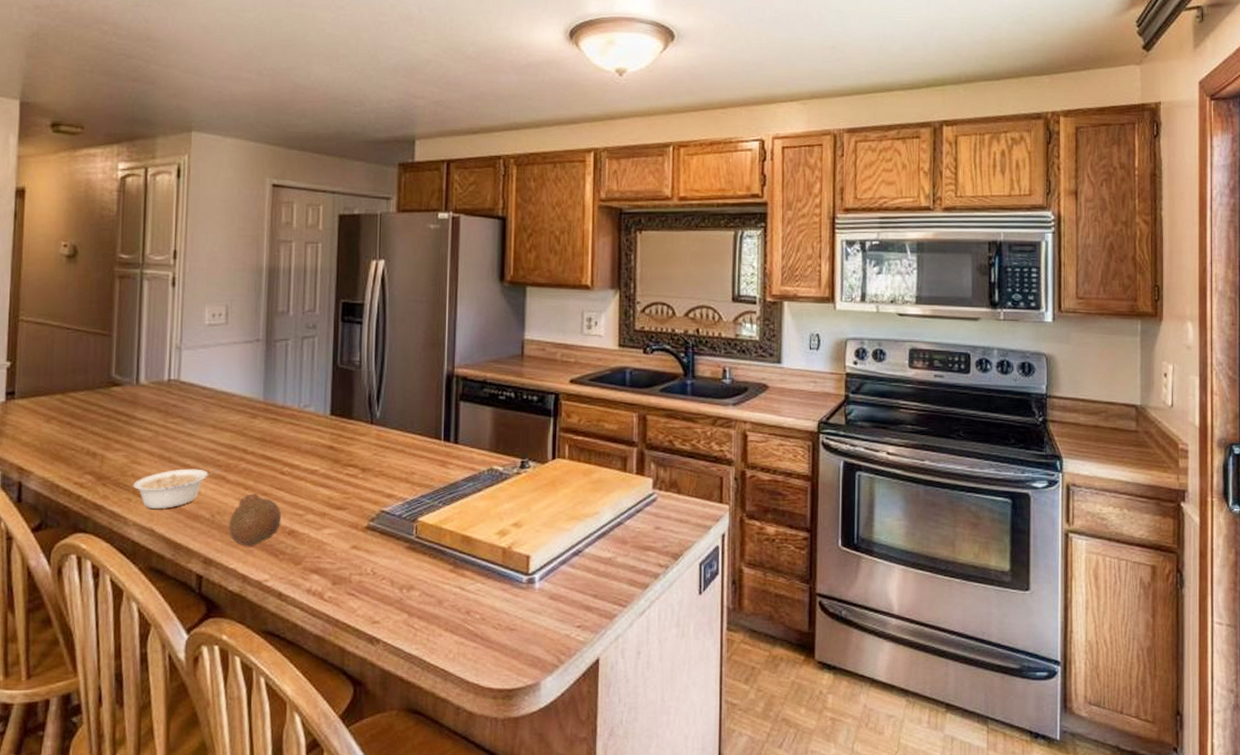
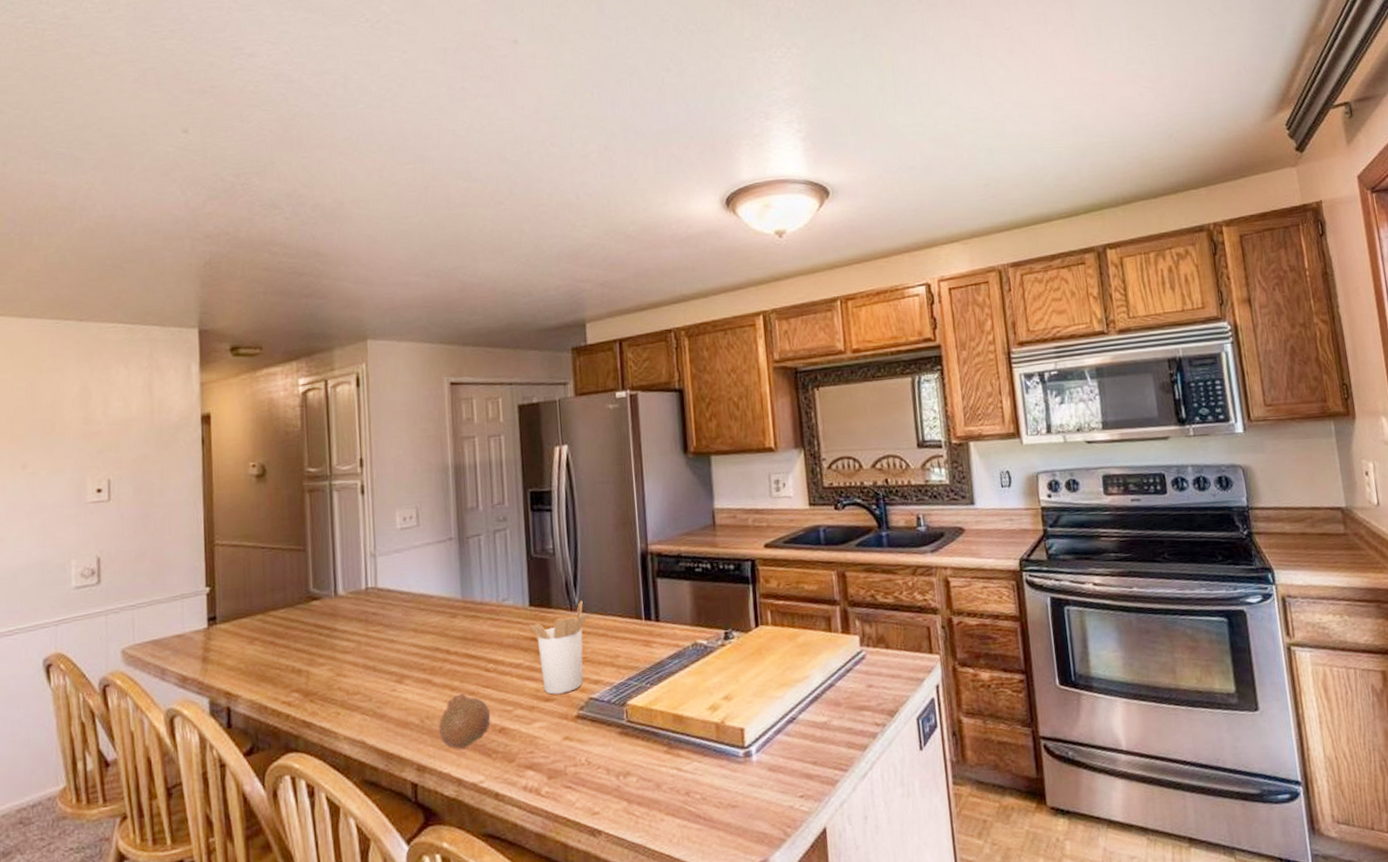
legume: present [133,468,221,510] -> none [340,672,426,721]
utensil holder: none [328,415,388,504] -> present [529,600,589,695]

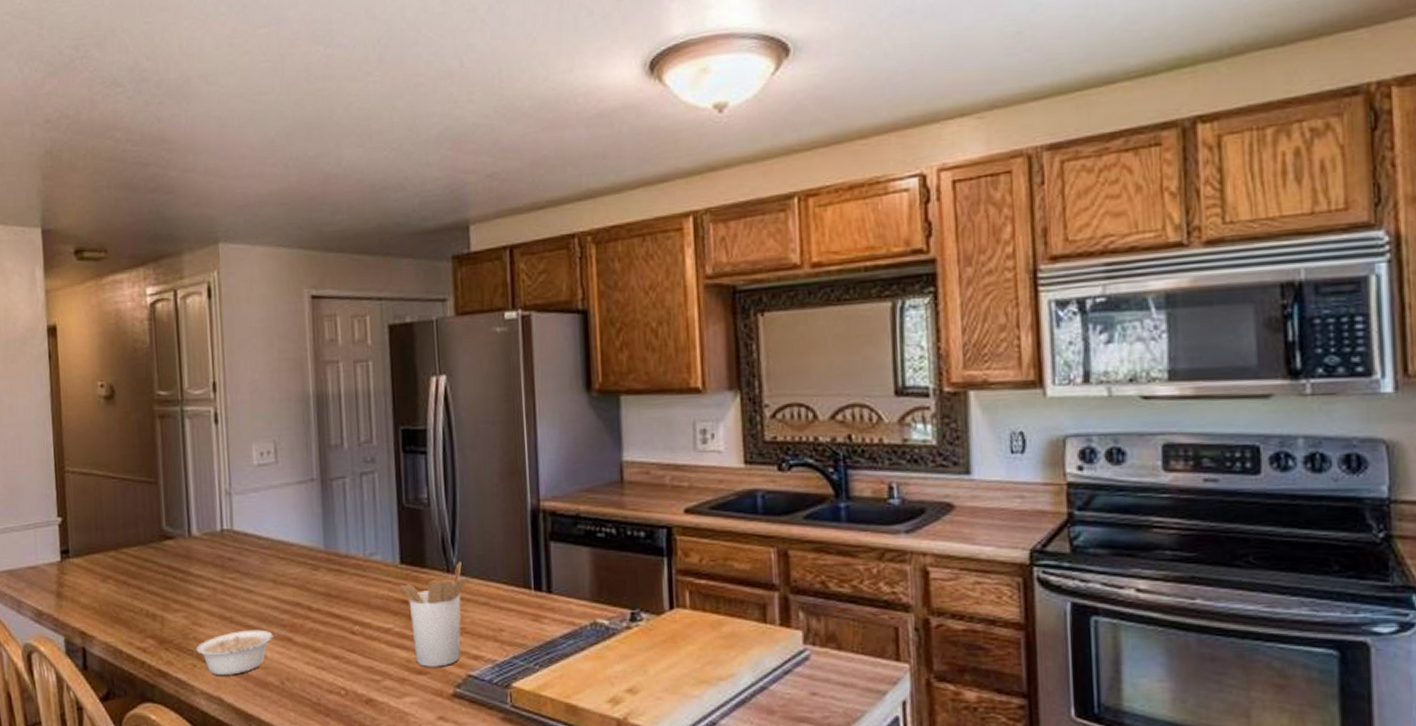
legume: none [340,672,426,721] -> present [196,629,286,676]
fruit: present [439,693,491,749] -> none [300,656,357,717]

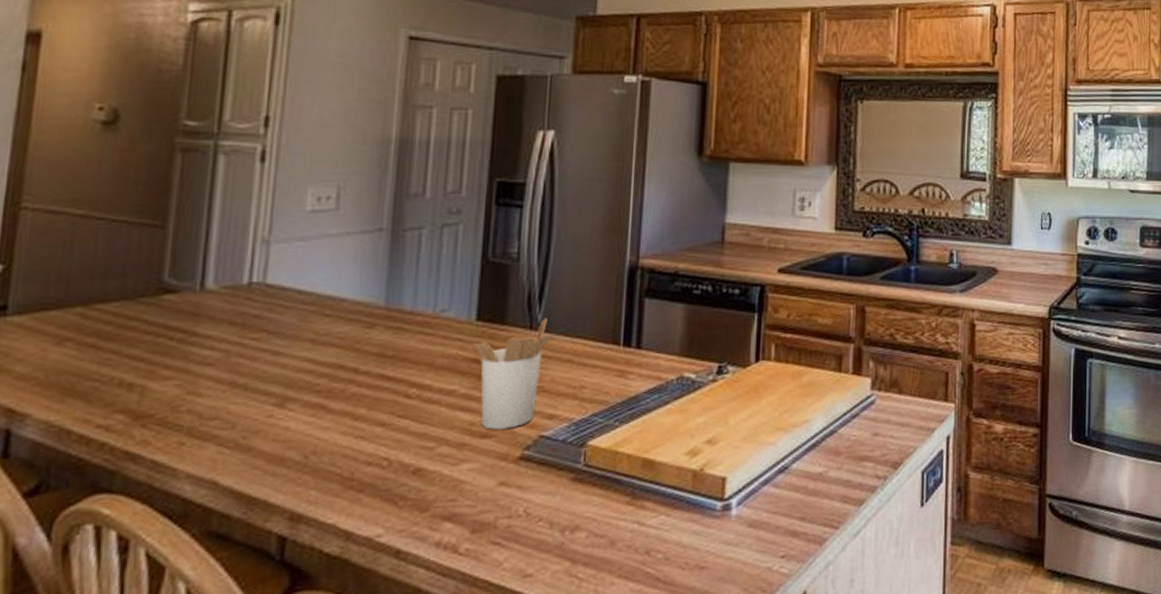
legume: present [196,629,286,676] -> none [187,395,320,455]

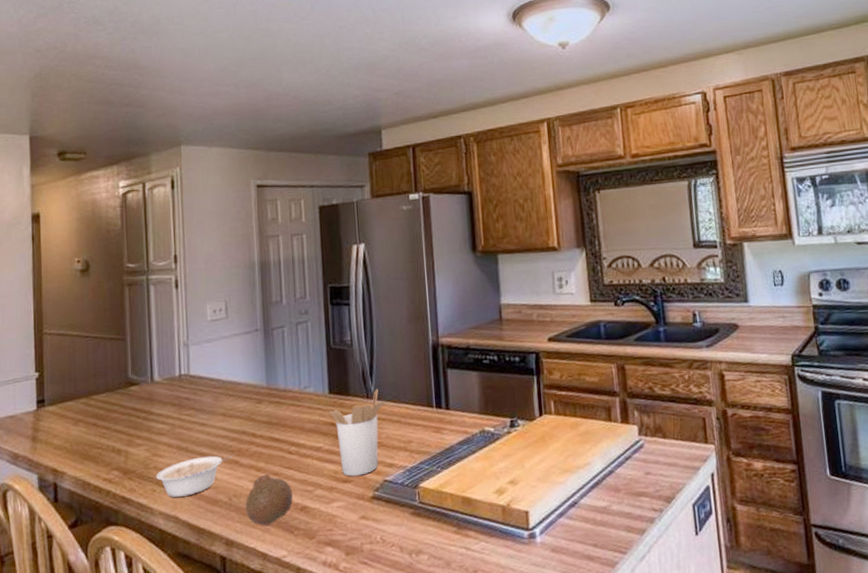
legume: none [187,395,320,455] -> present [156,454,234,498]
fruit: none [328,424,405,494] -> present [245,474,293,526]

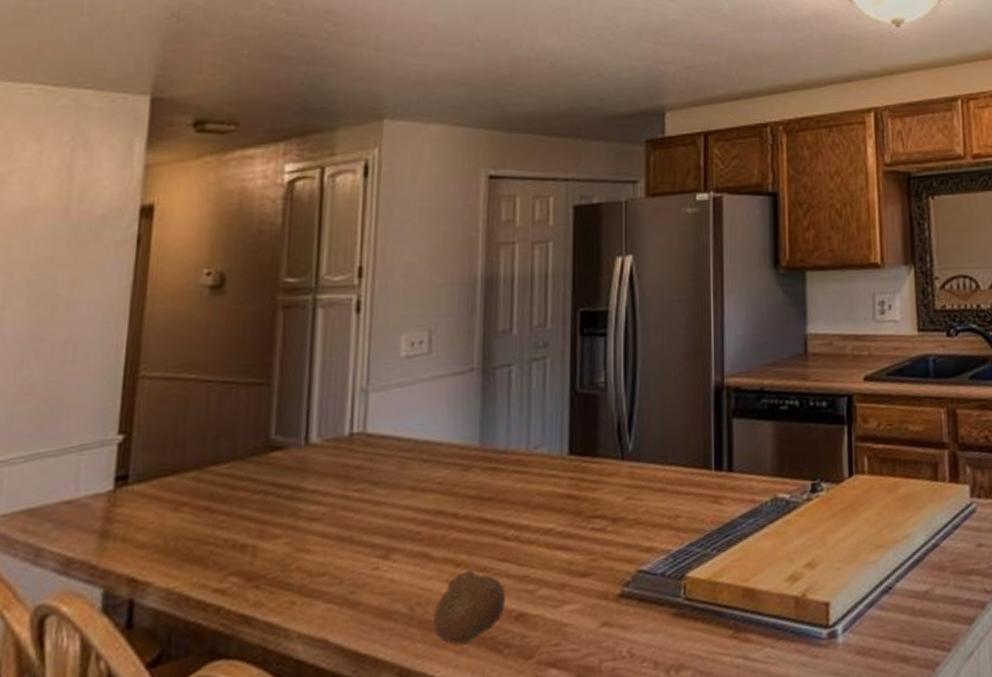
legume: present [156,454,234,498] -> none [298,544,422,612]
utensil holder: present [328,389,384,476] -> none [566,446,644,568]

